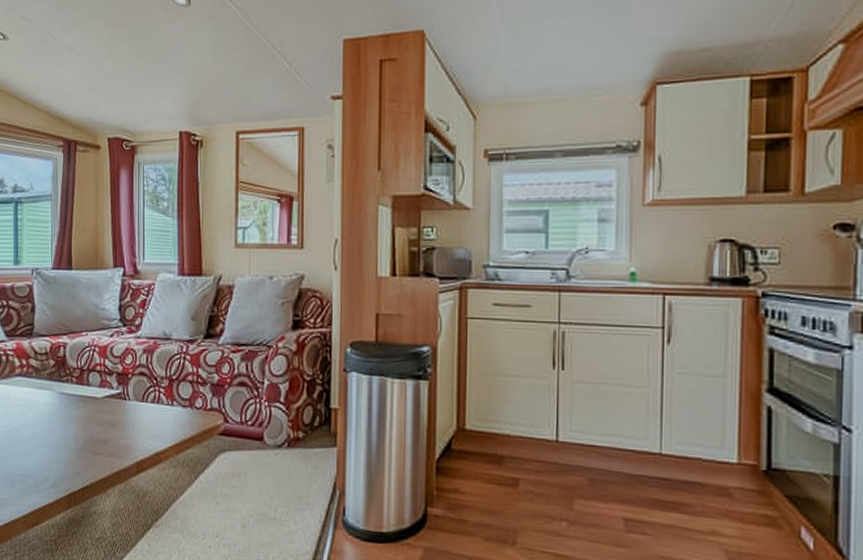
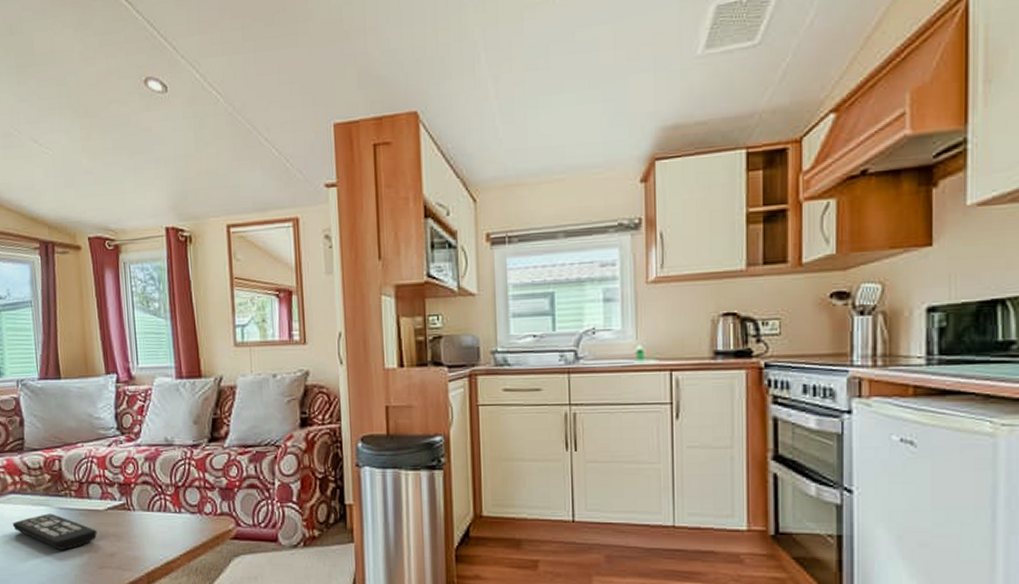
remote control: none [16,397,94,434] -> present [12,514,97,550]

